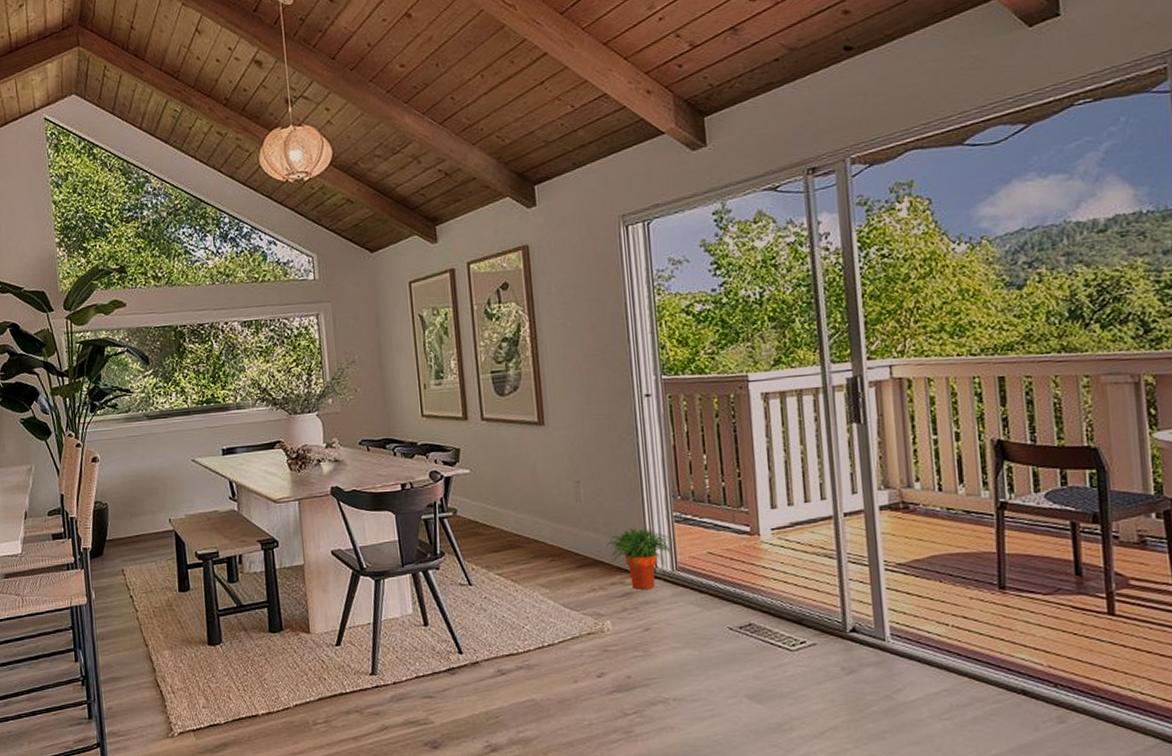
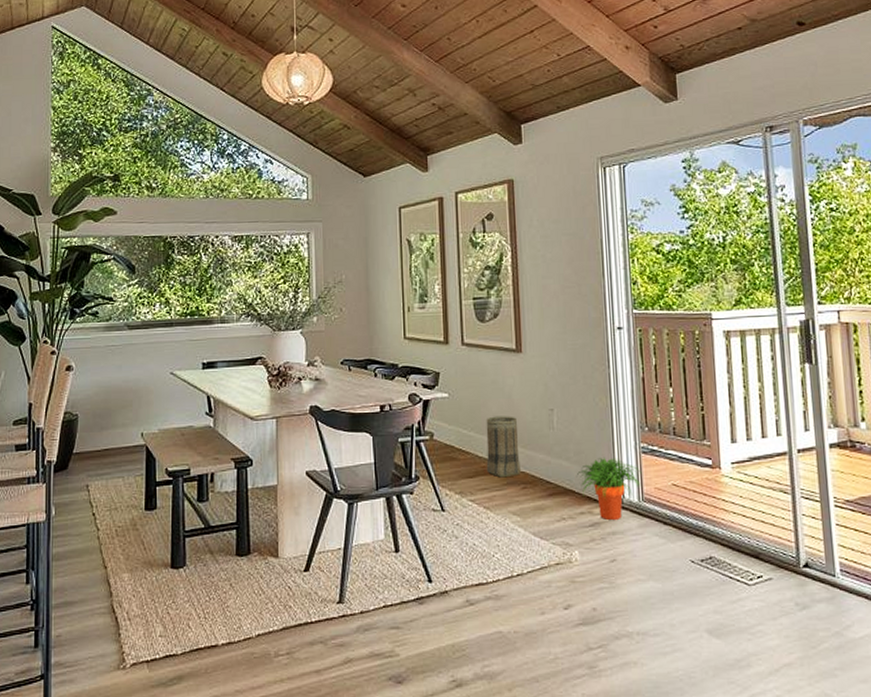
basket: none [509,489,548,551] -> present [486,416,520,478]

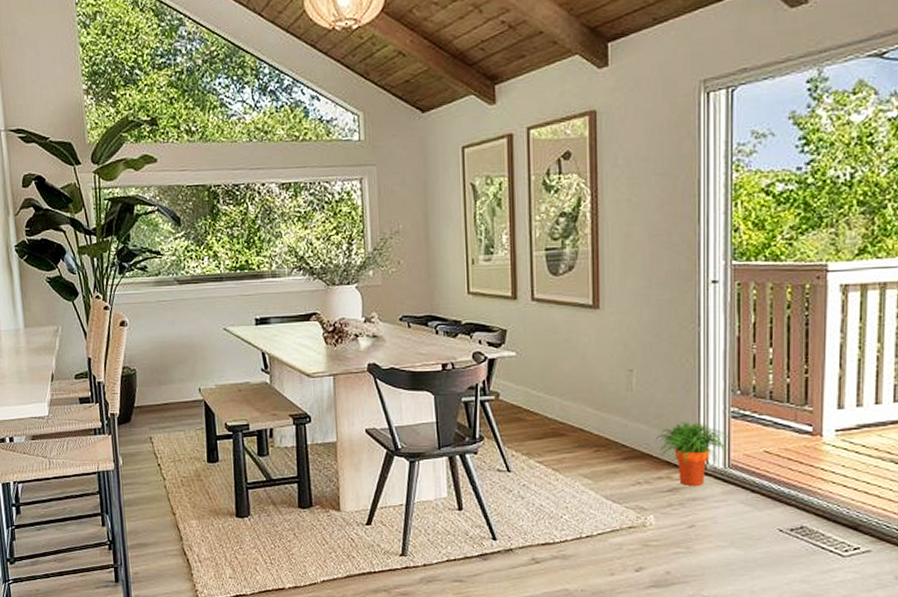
basket: present [486,416,520,478] -> none [556,376,593,440]

